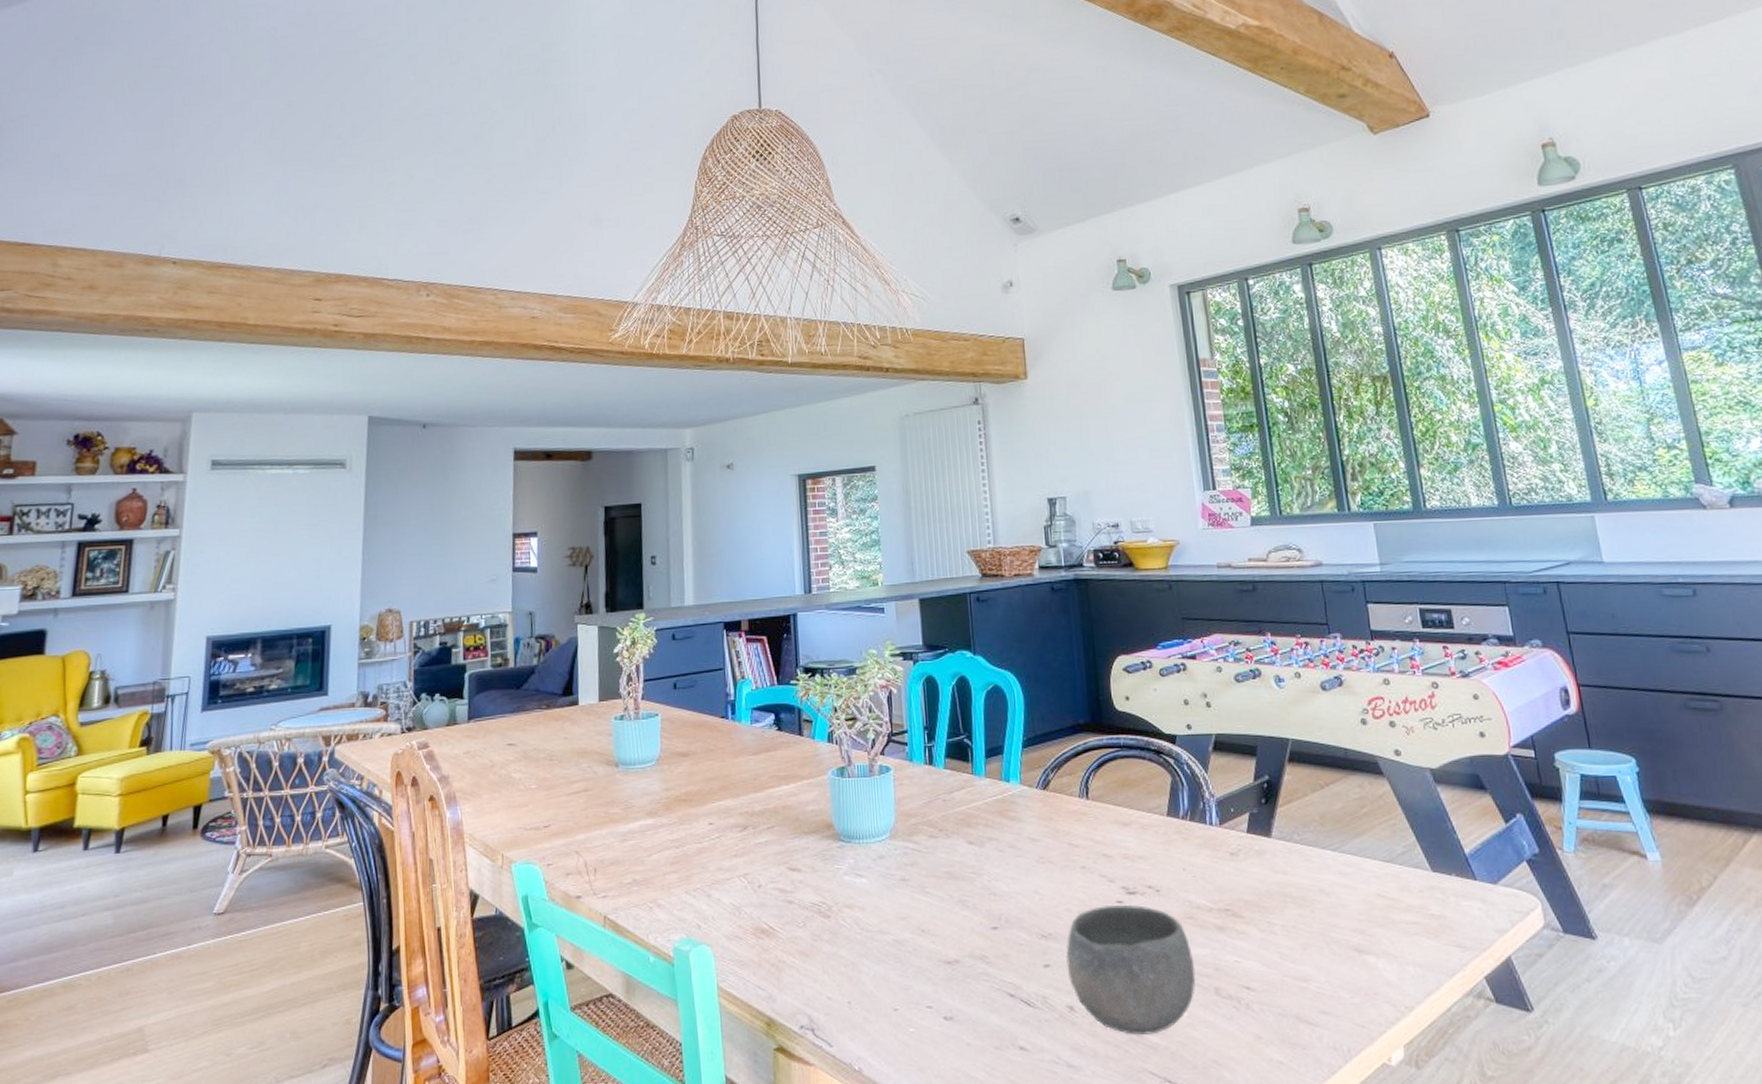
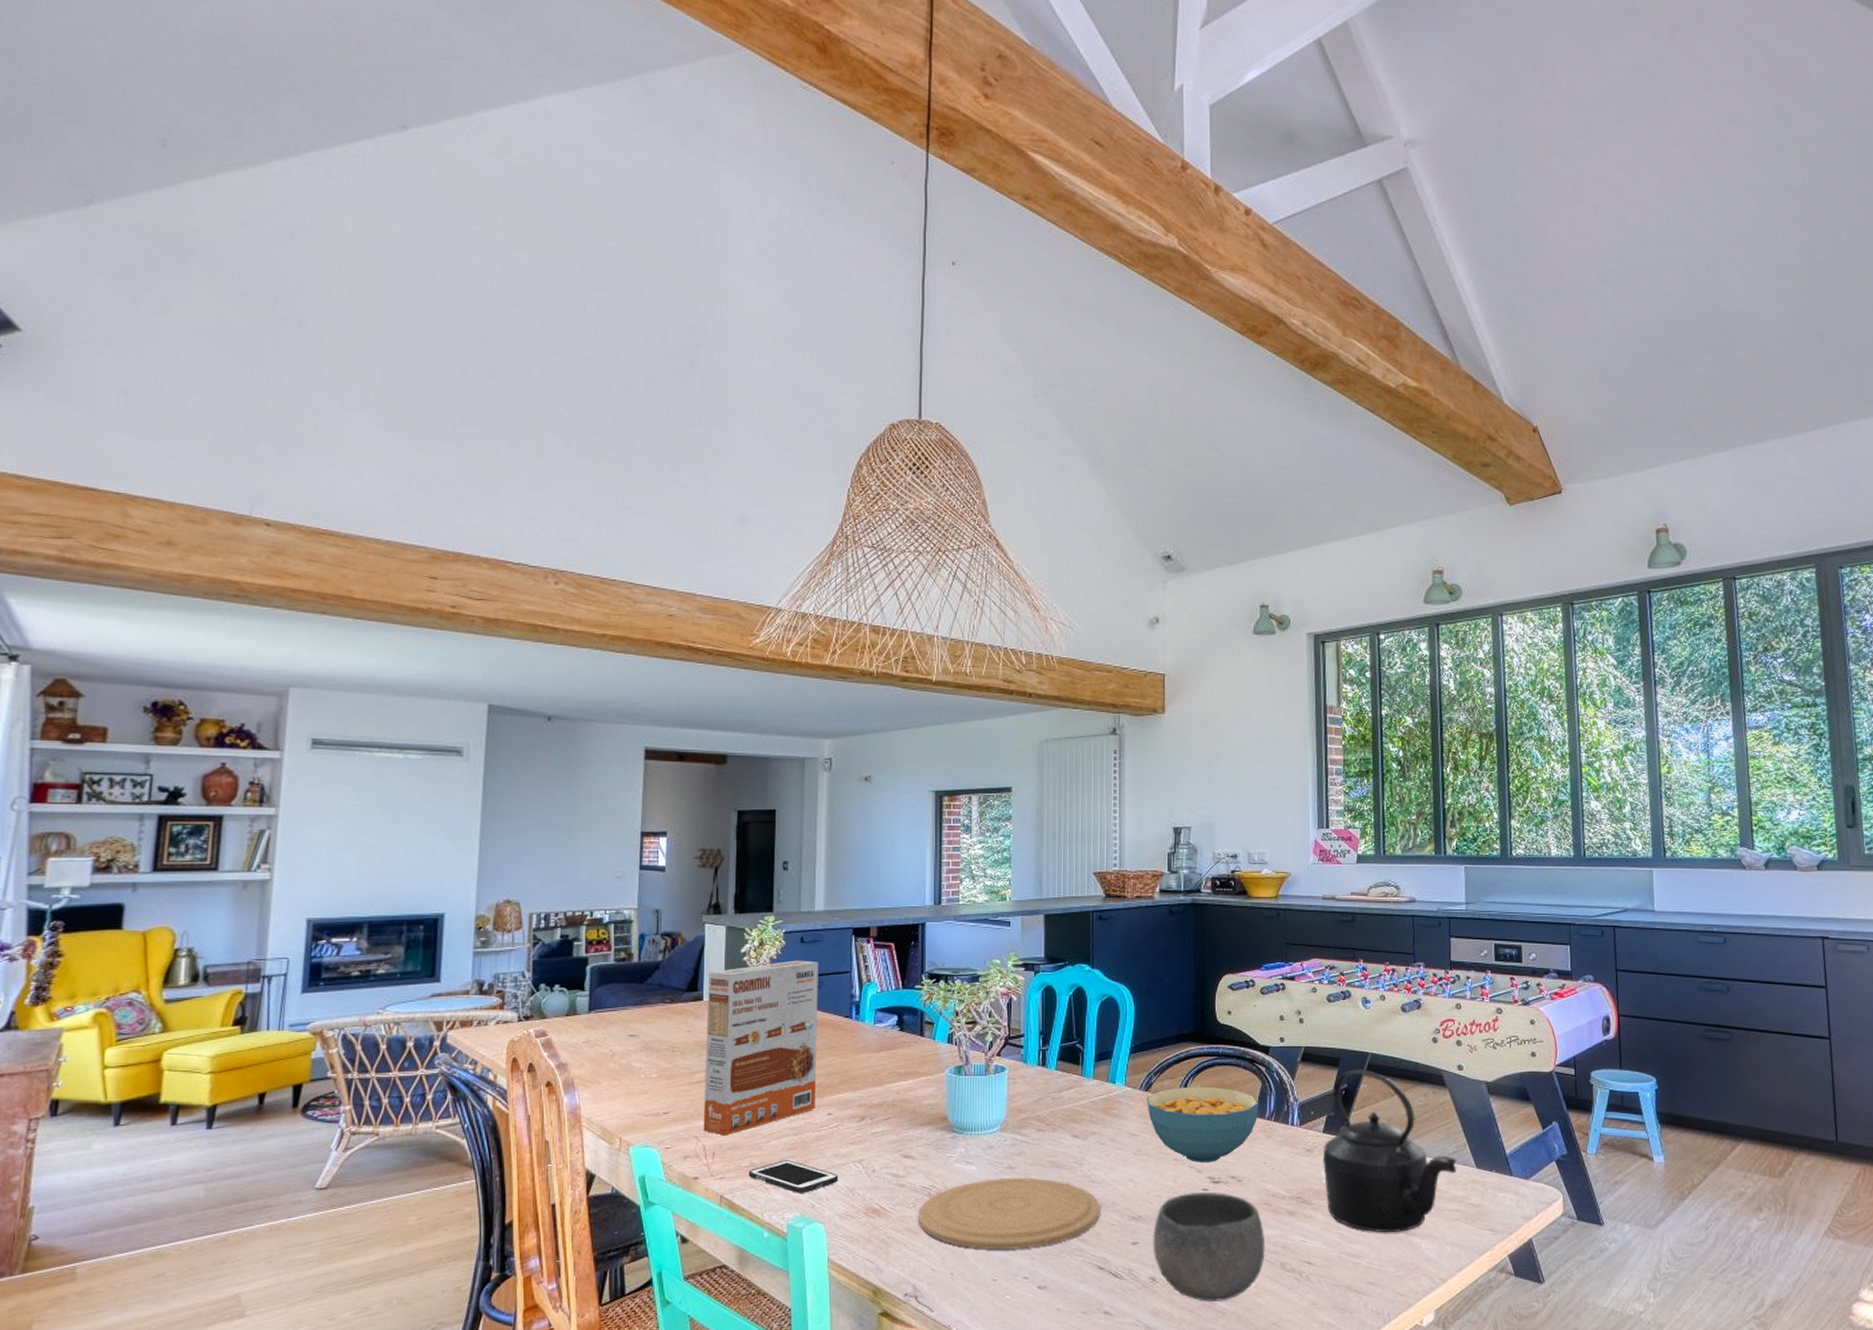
cereal box: none [582,658,696,850] -> present [703,960,818,1136]
cell phone: none [631,875,724,912] -> present [748,1160,839,1193]
plate: none [809,890,1006,974] -> present [918,1177,1101,1249]
cereal bowl: none [1045,782,1171,870] -> present [1147,1086,1260,1162]
kettle: none [1249,758,1408,950] -> present [1322,1069,1456,1232]

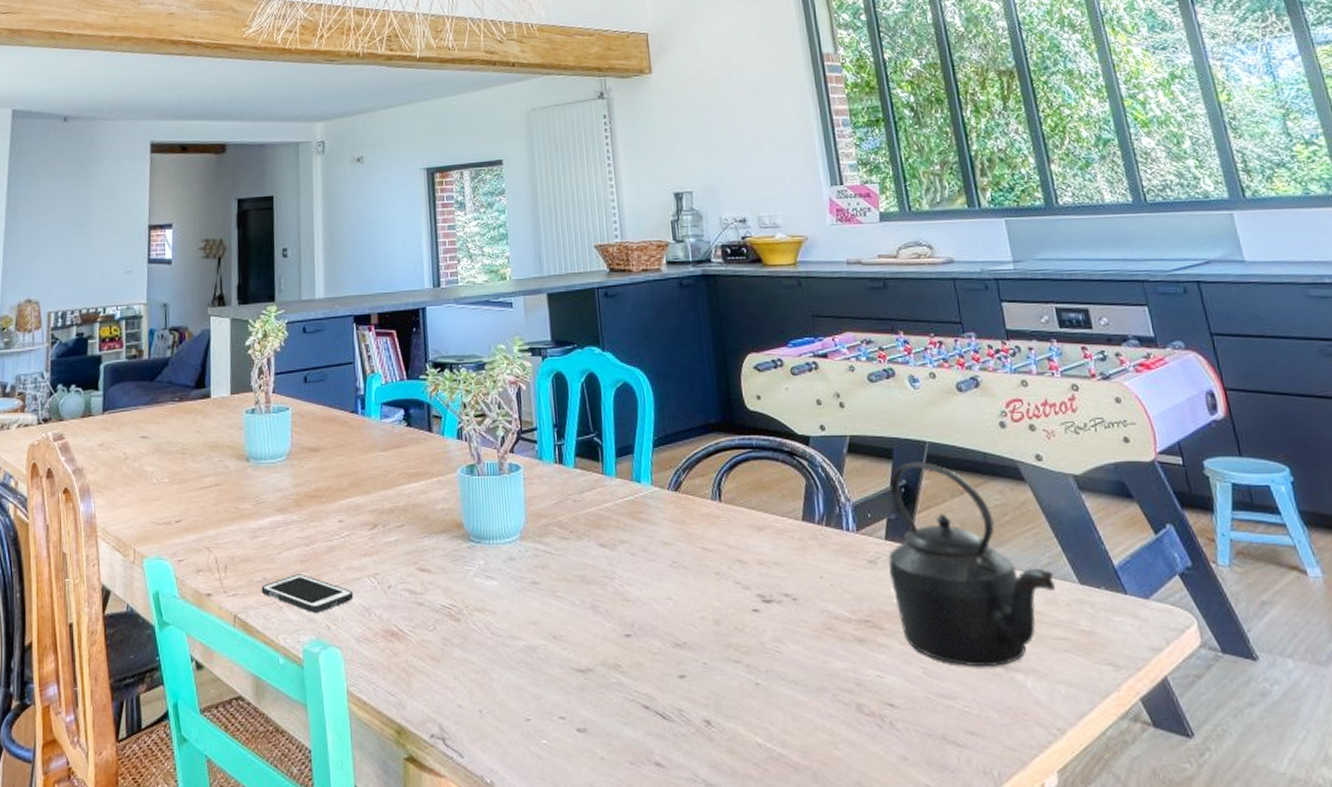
cereal box: present [703,960,818,1136] -> none [214,352,326,547]
plate: present [918,1177,1101,1249] -> none [439,594,640,682]
cereal bowl: present [1147,1086,1260,1162] -> none [677,484,807,577]
bowl: present [1153,1191,1266,1301] -> none [701,613,837,753]

